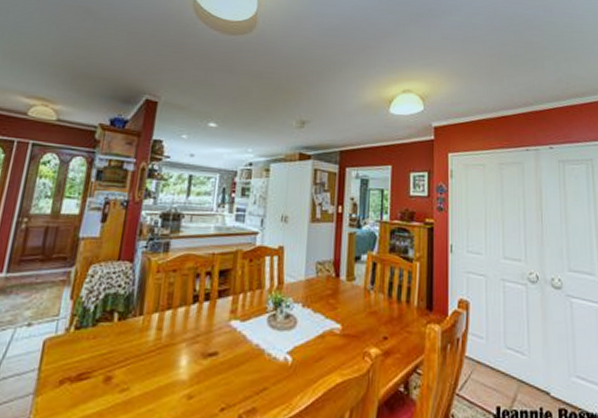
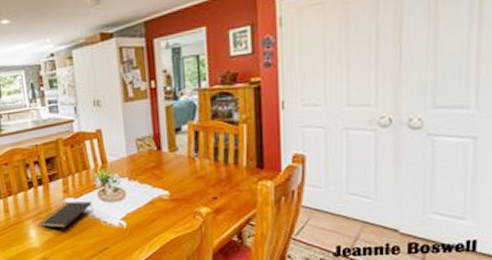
notepad: none [193,325,260,357] -> present [38,201,93,228]

